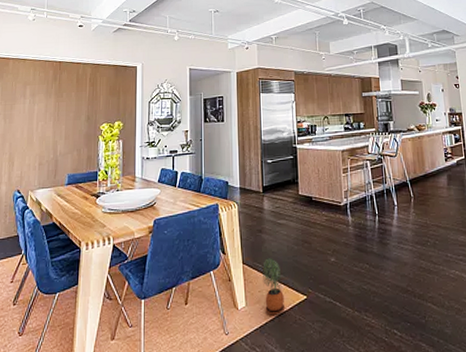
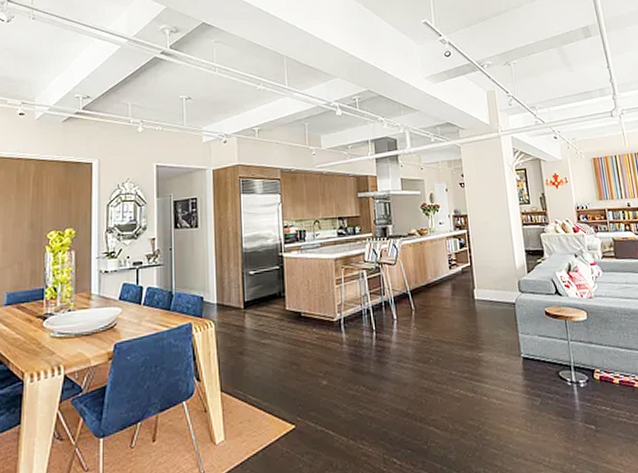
potted plant: present [262,258,286,315] -> none [244,383,271,449]

